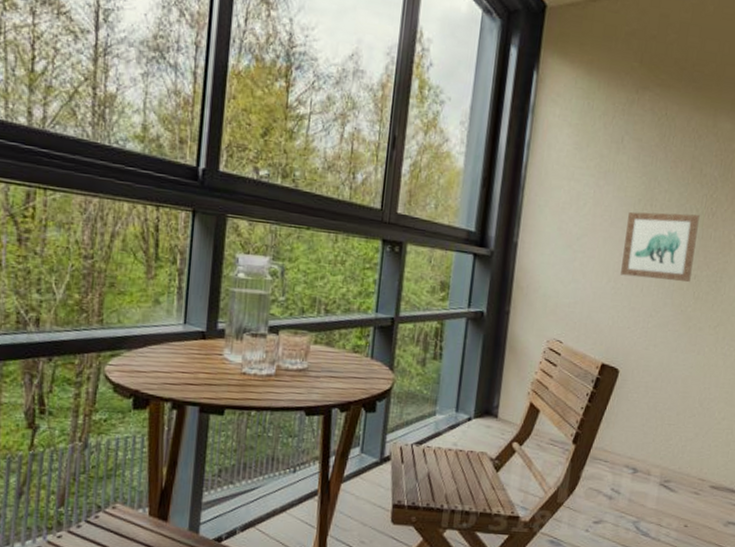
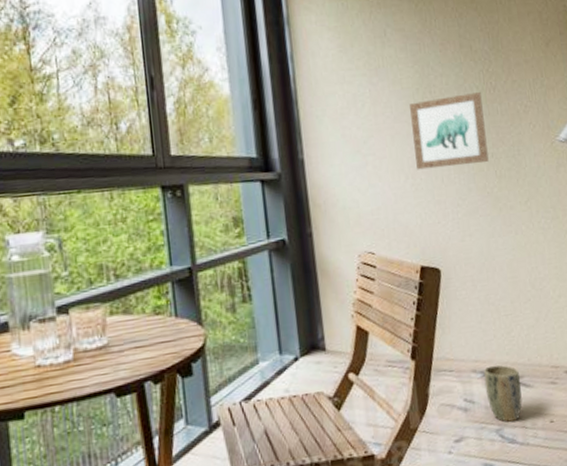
plant pot: none [632,465,668,518] -> present [483,364,522,422]

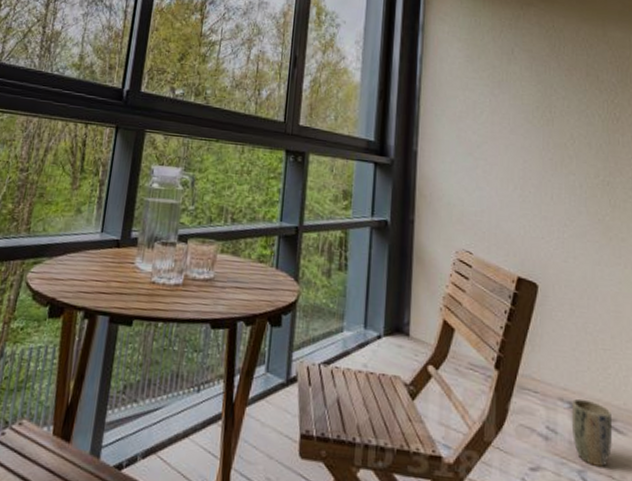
wall art: present [410,91,489,170] -> none [527,118,603,189]

